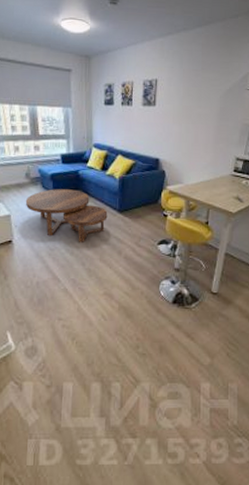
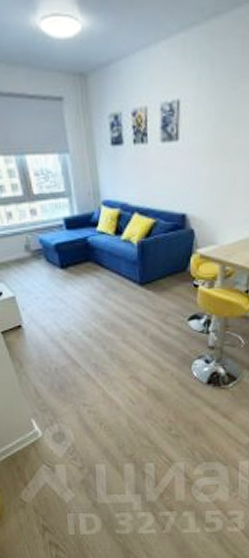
coffee table: present [25,189,108,242] -> none [29,261,127,323]

